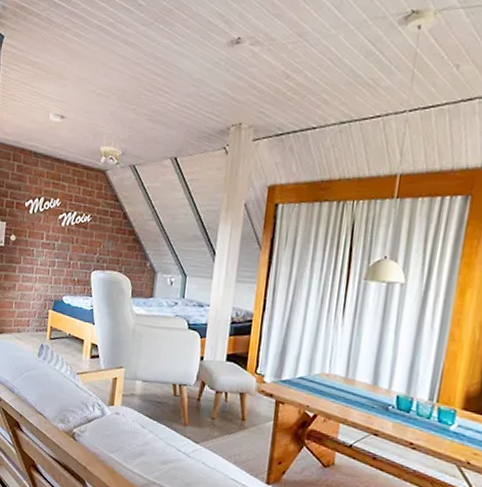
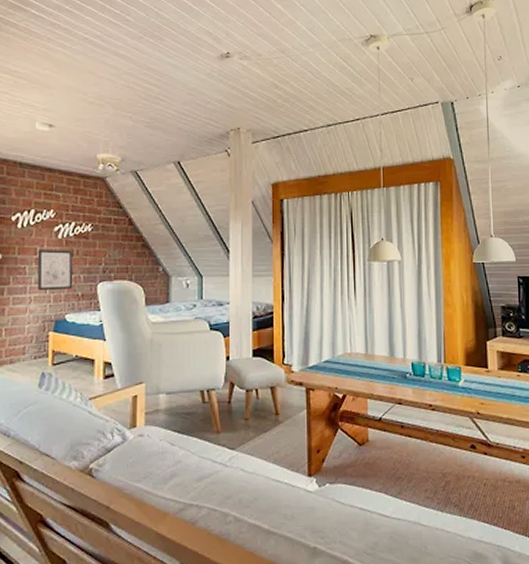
wall art: none [42,235,73,274] -> present [37,250,73,291]

